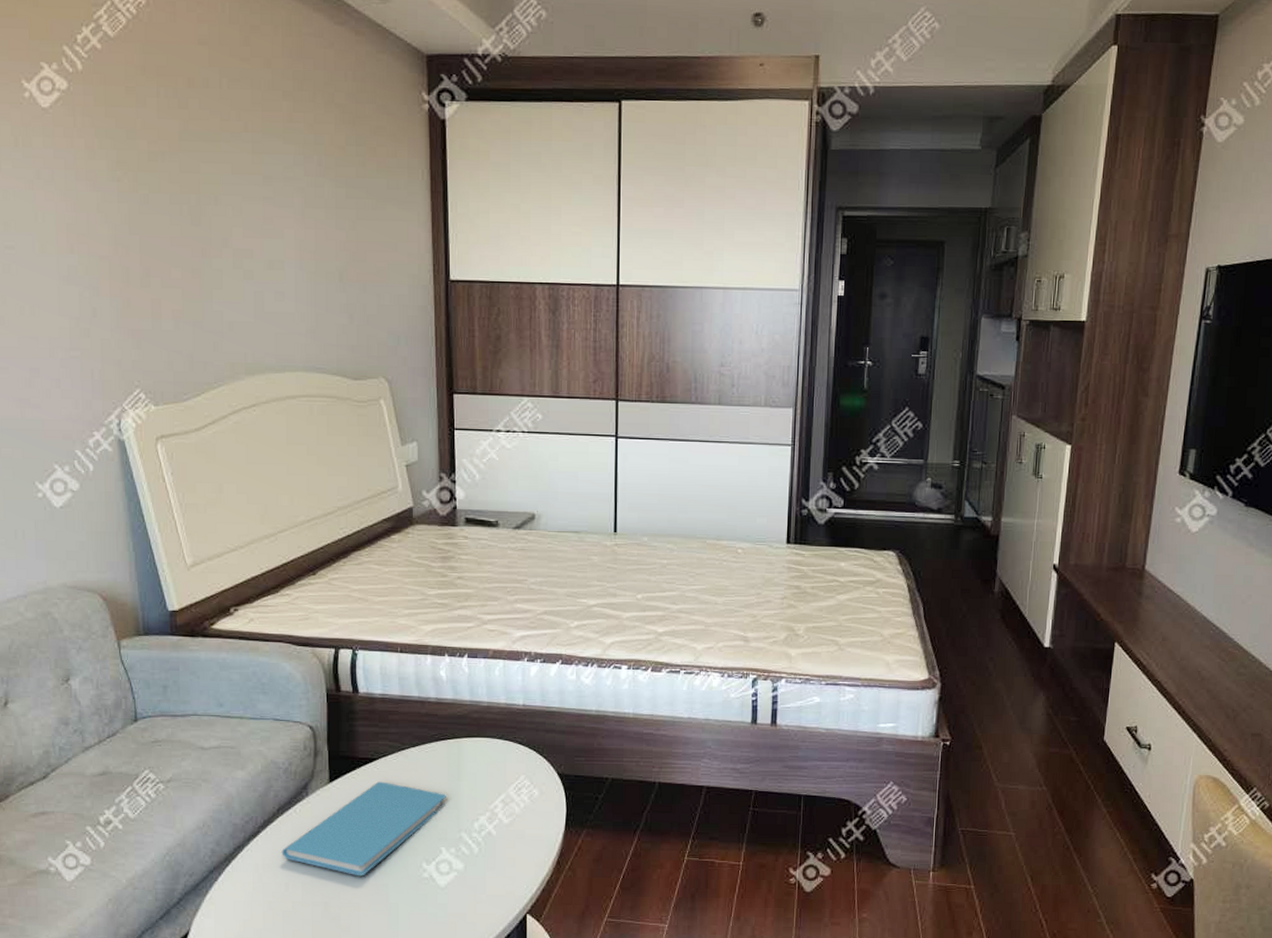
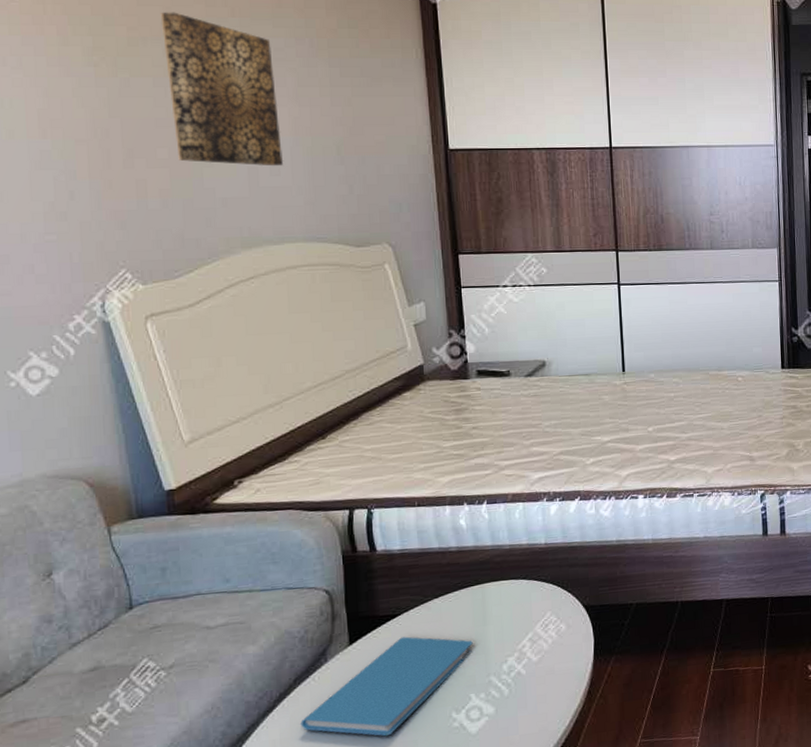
wall art: none [178,125,288,291] -> present [160,12,284,167]

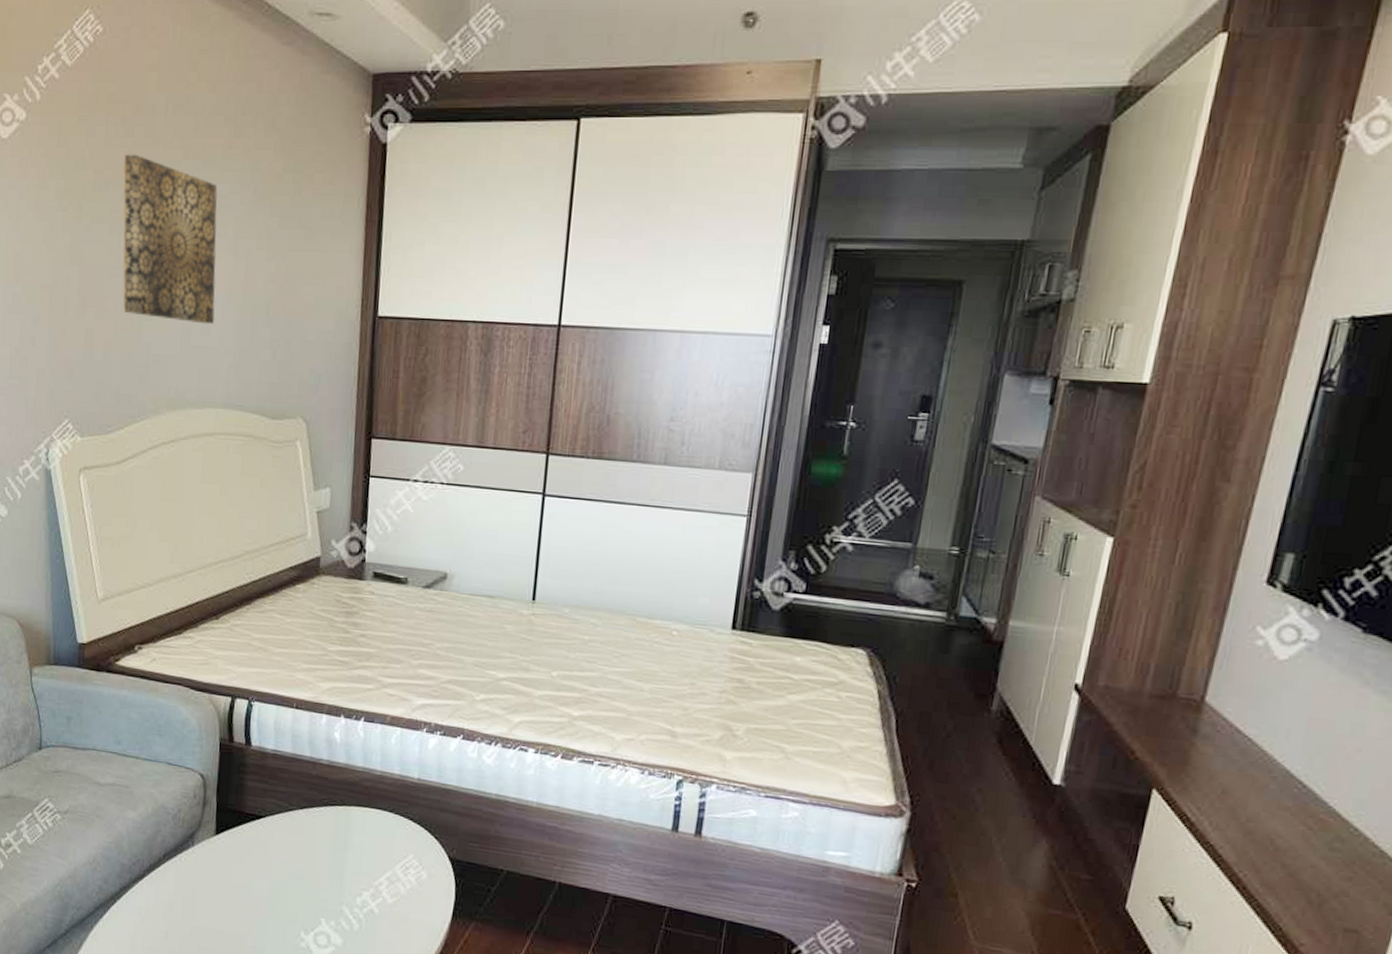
book: present [300,636,473,736] -> none [164,840,330,936]

